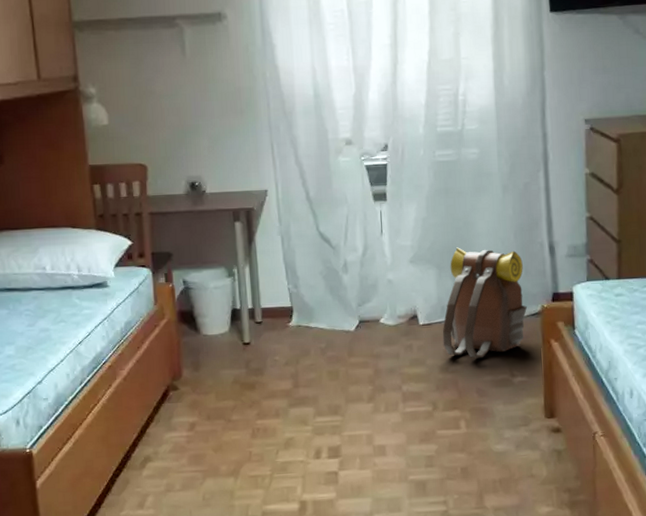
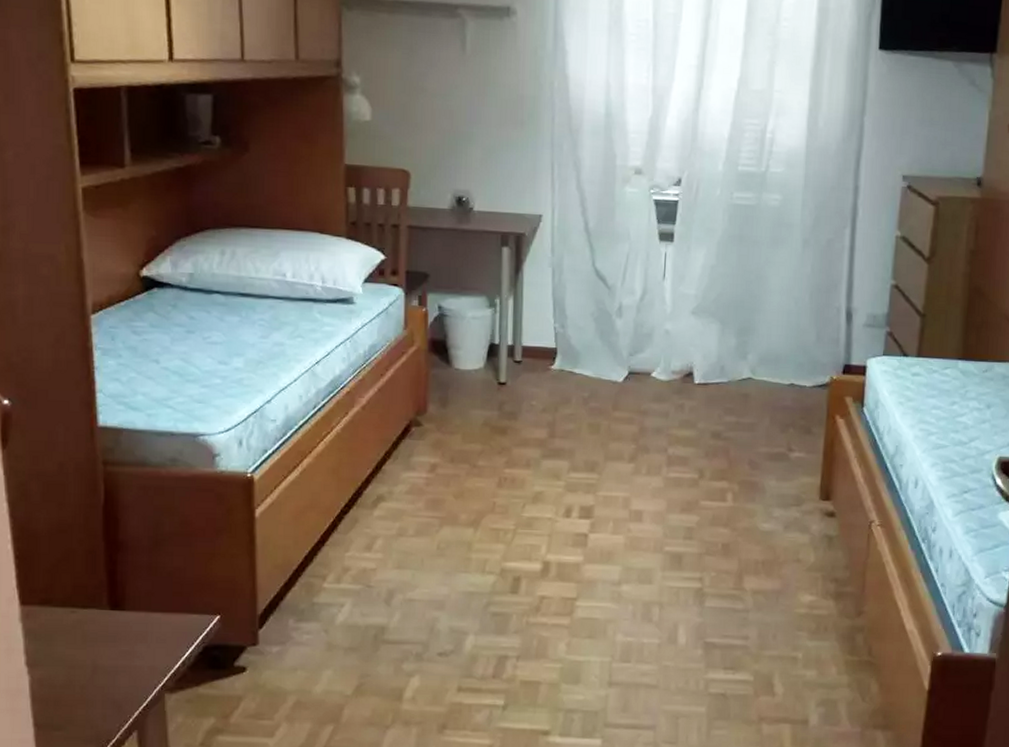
backpack: present [442,247,528,359] -> none [718,302,816,428]

